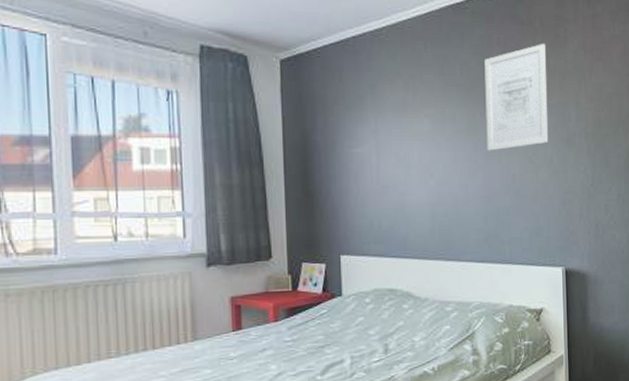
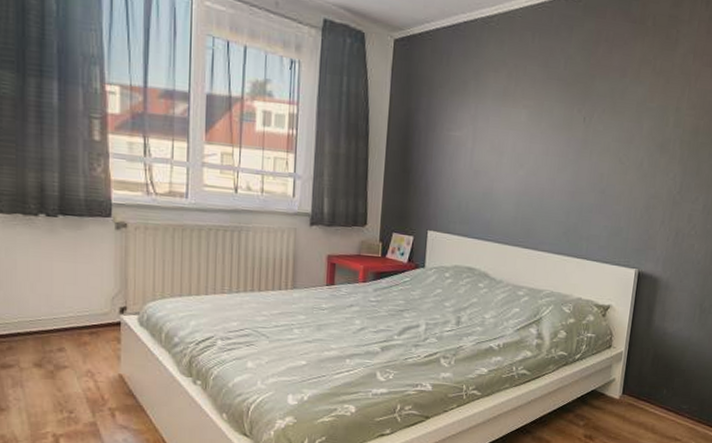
wall art: present [484,43,549,151] -> none [579,43,655,148]

